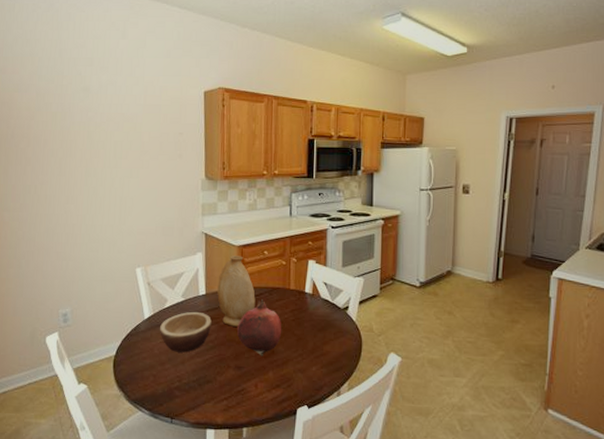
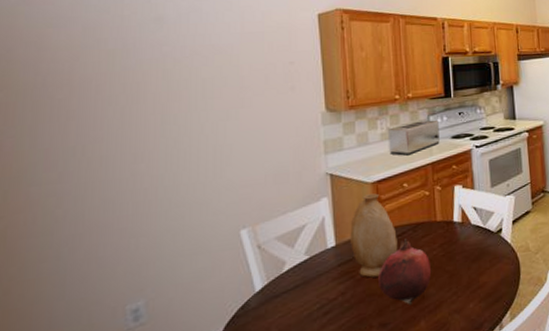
bowl: present [160,311,212,353] -> none [278,268,346,325]
toaster: none [255,195,300,227] -> present [388,119,440,156]

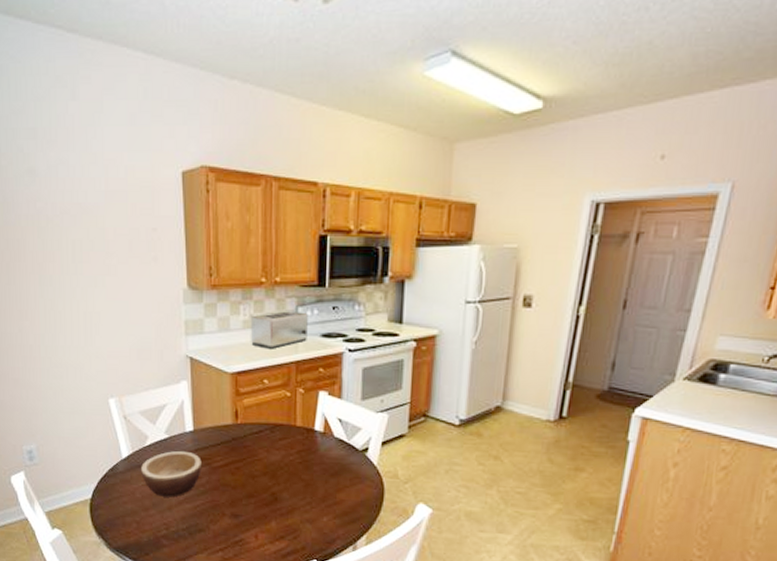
bowl: none [278,268,346,325] -> present [141,450,202,497]
vase: present [350,193,398,278] -> none [207,384,254,469]
fruit: present [378,239,432,305] -> none [233,438,287,504]

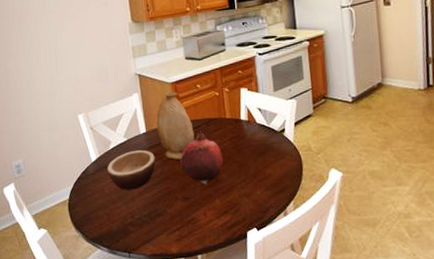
vase: none [207,384,254,469] -> present [156,92,195,160]
fruit: none [233,438,287,504] -> present [180,131,224,186]

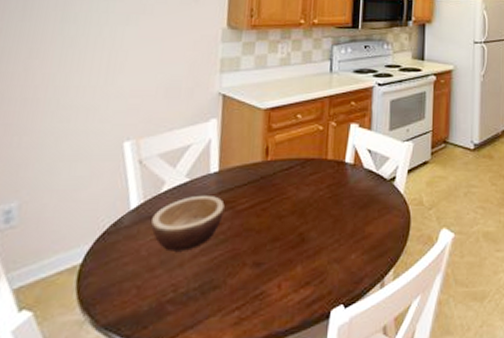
vase: present [156,92,195,160] -> none [234,121,284,211]
fruit: present [180,131,224,186] -> none [258,174,316,247]
toaster: present [182,29,226,61] -> none [287,48,342,85]

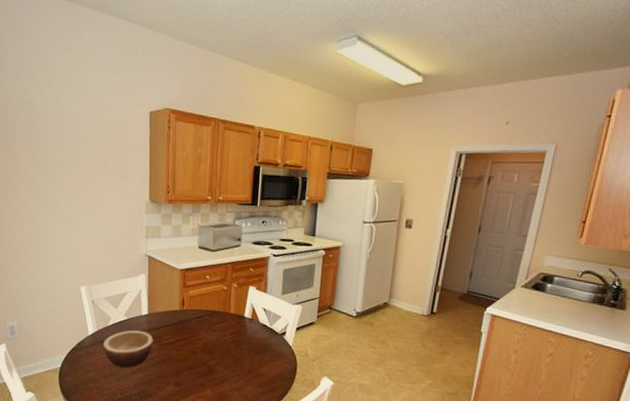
toaster: none [287,48,342,85] -> present [197,222,243,252]

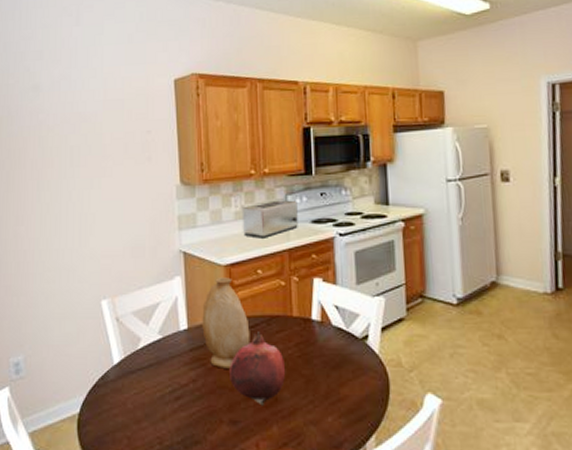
bowl: present [103,330,153,368] -> none [133,351,197,406]
vase: none [159,278,196,346] -> present [202,277,250,369]
fruit: none [178,322,221,375] -> present [230,332,286,406]

